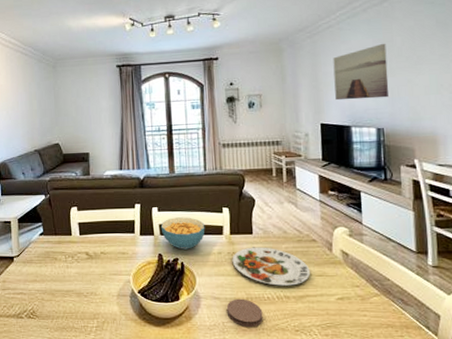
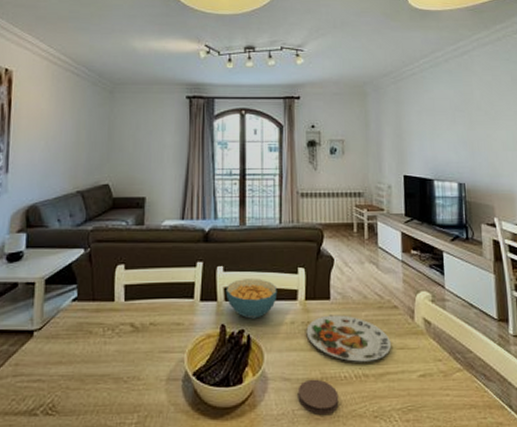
wall art: present [333,43,389,100] -> none [416,95,469,152]

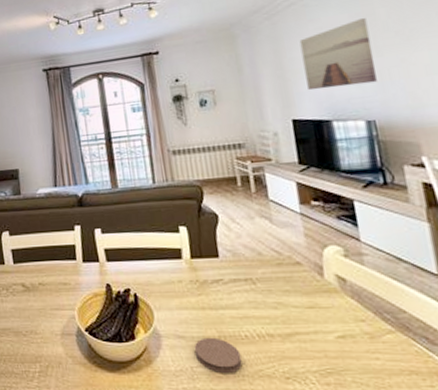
cereal bowl: present [226,279,278,319] -> none [106,239,160,278]
plate: present [306,315,391,362] -> none [196,272,298,321]
wall art: none [416,95,469,152] -> present [299,17,377,90]

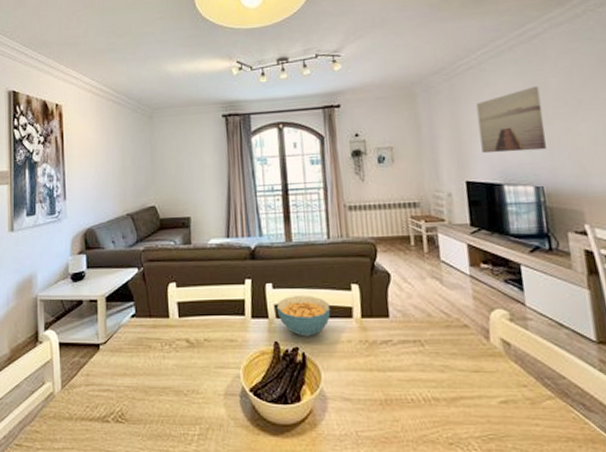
cereal bowl: none [106,239,160,278] -> present [276,296,331,337]
coaster: present [194,337,243,374] -> none [360,400,407,439]

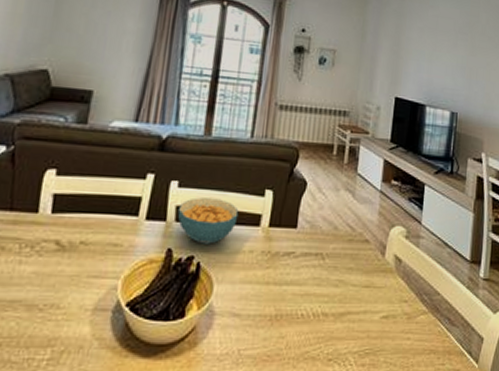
wall art: present [476,85,546,154] -> none [415,16,472,79]

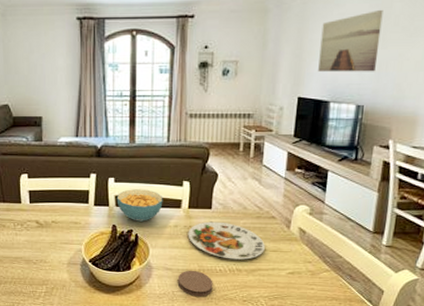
coaster: none [246,316,292,357] -> present [177,270,213,297]
plate: none [265,245,357,299] -> present [188,221,265,260]
wall art: none [415,16,472,79] -> present [318,9,383,72]

